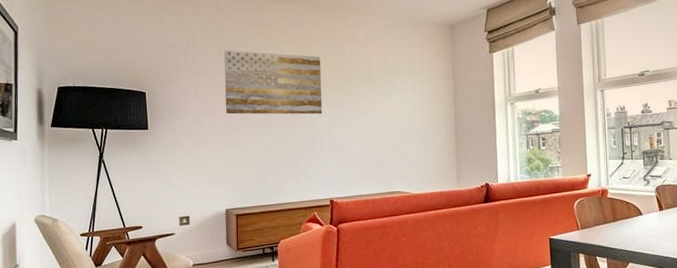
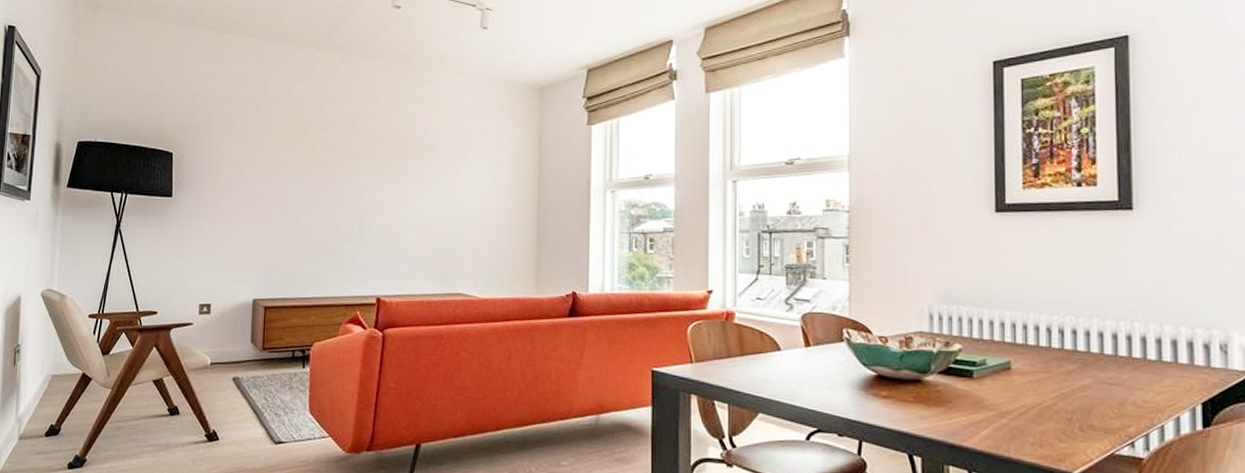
wall art: present [223,50,323,115] -> none [261,106,377,191]

